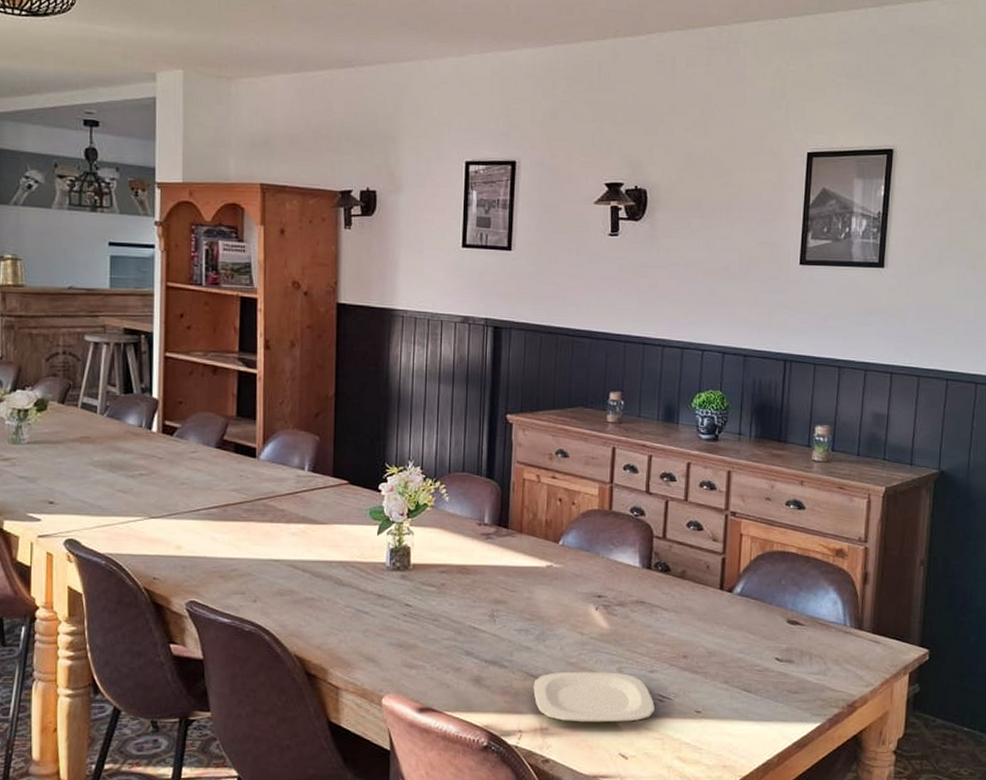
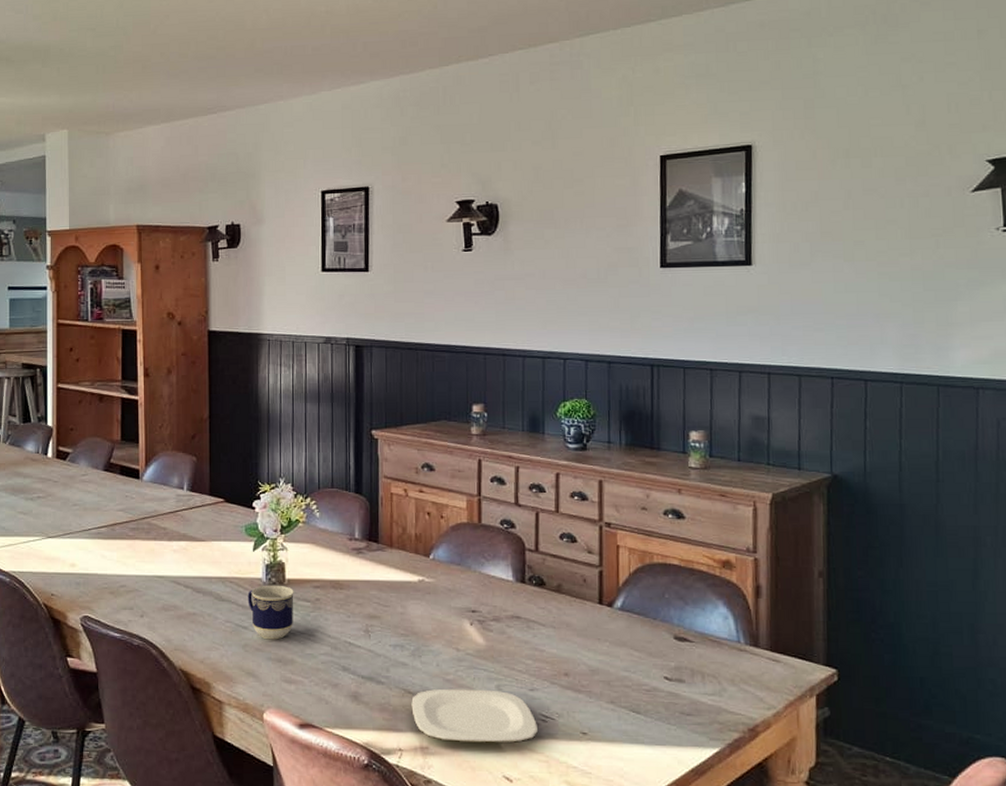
cup: none [370,569,419,625] -> present [247,585,294,640]

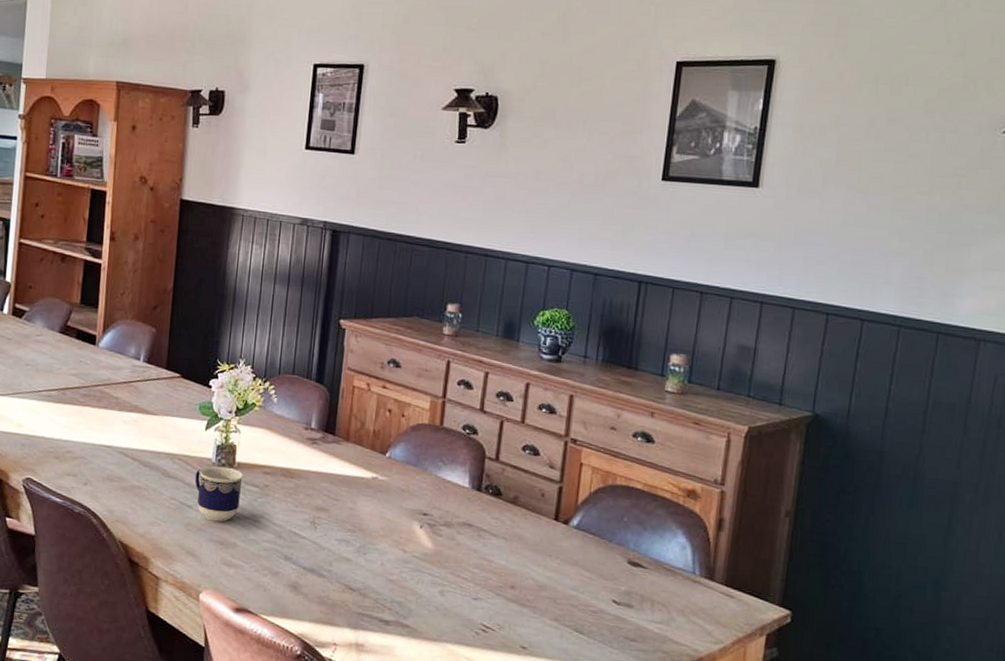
plate: present [411,688,539,743] -> none [350,588,478,650]

